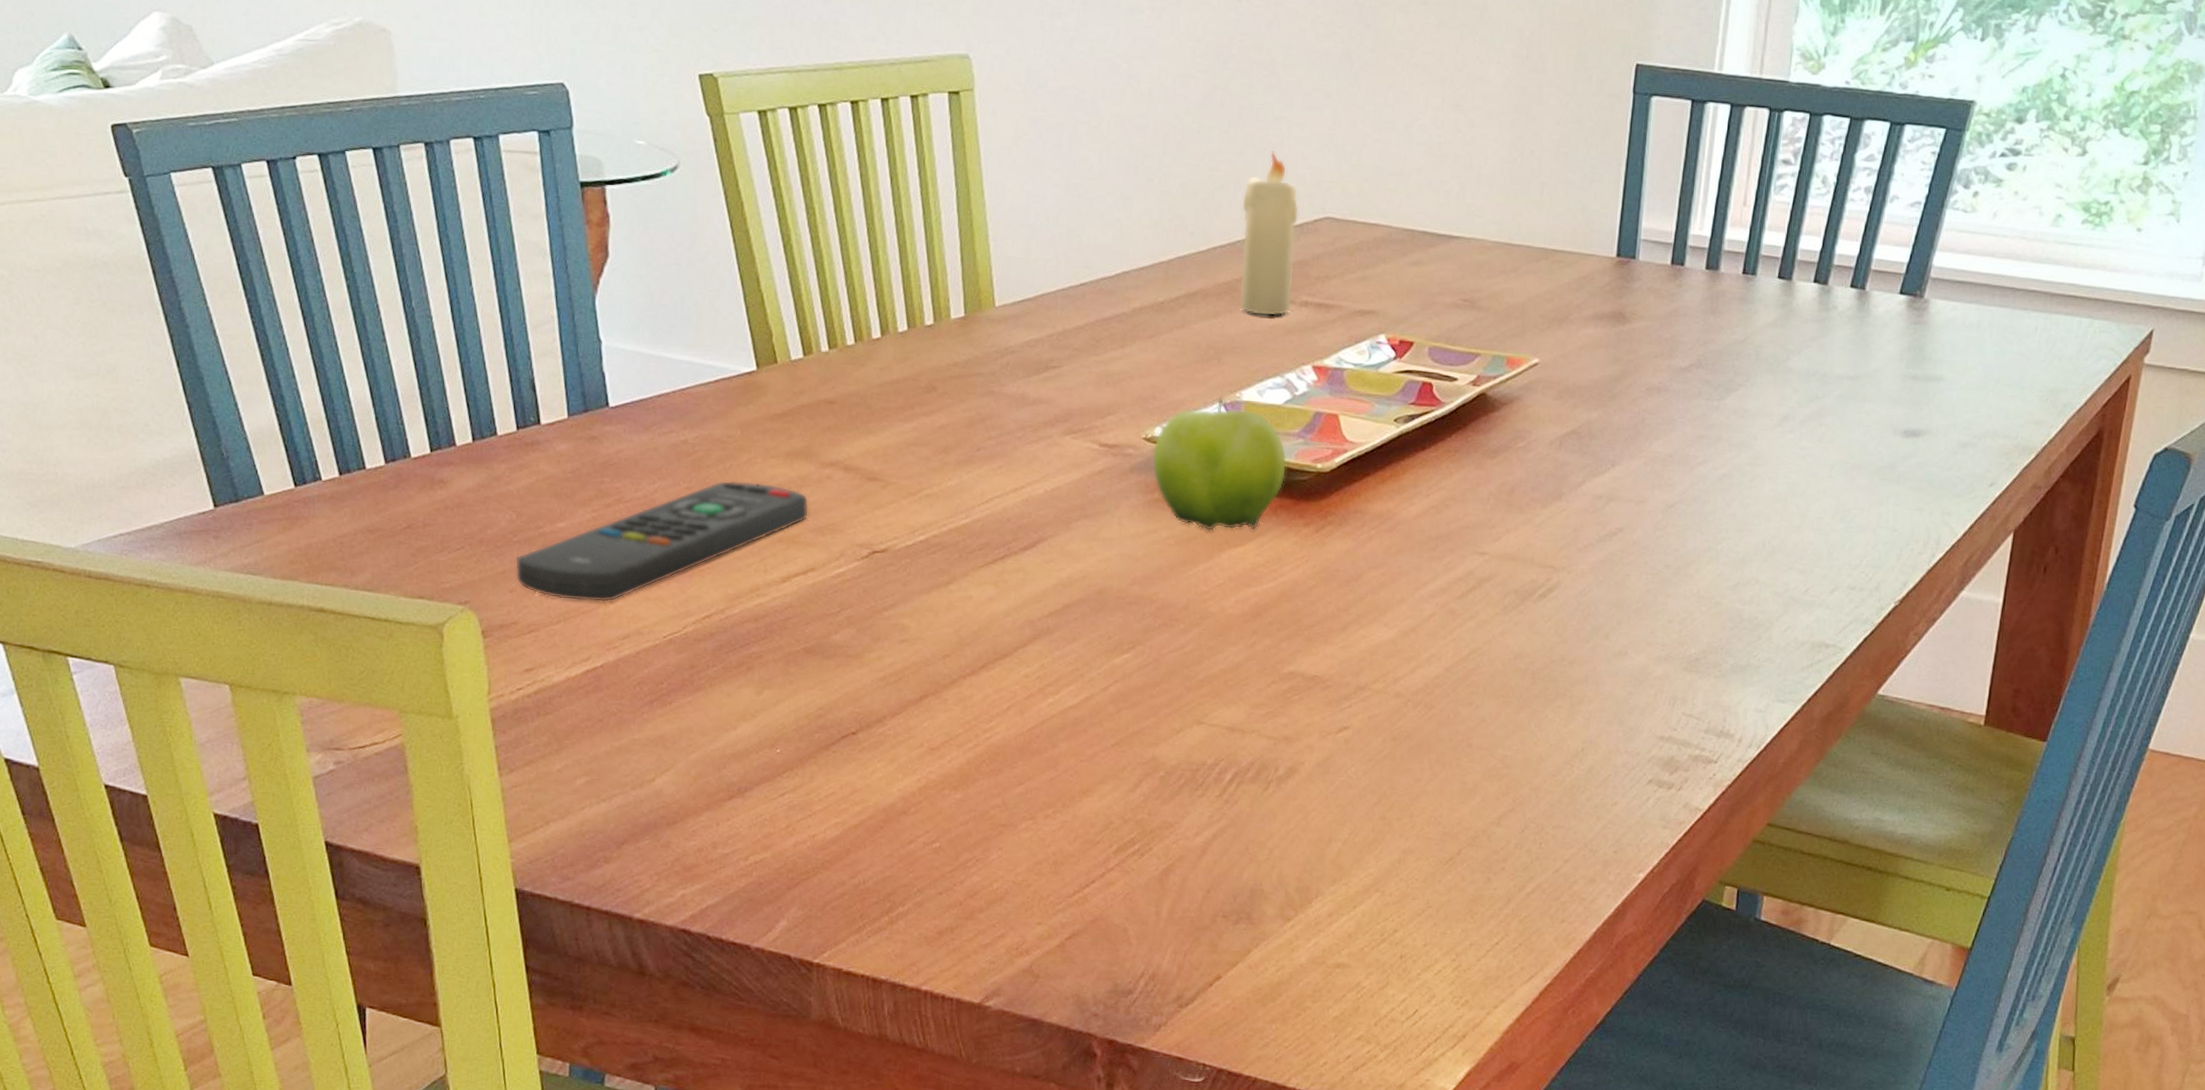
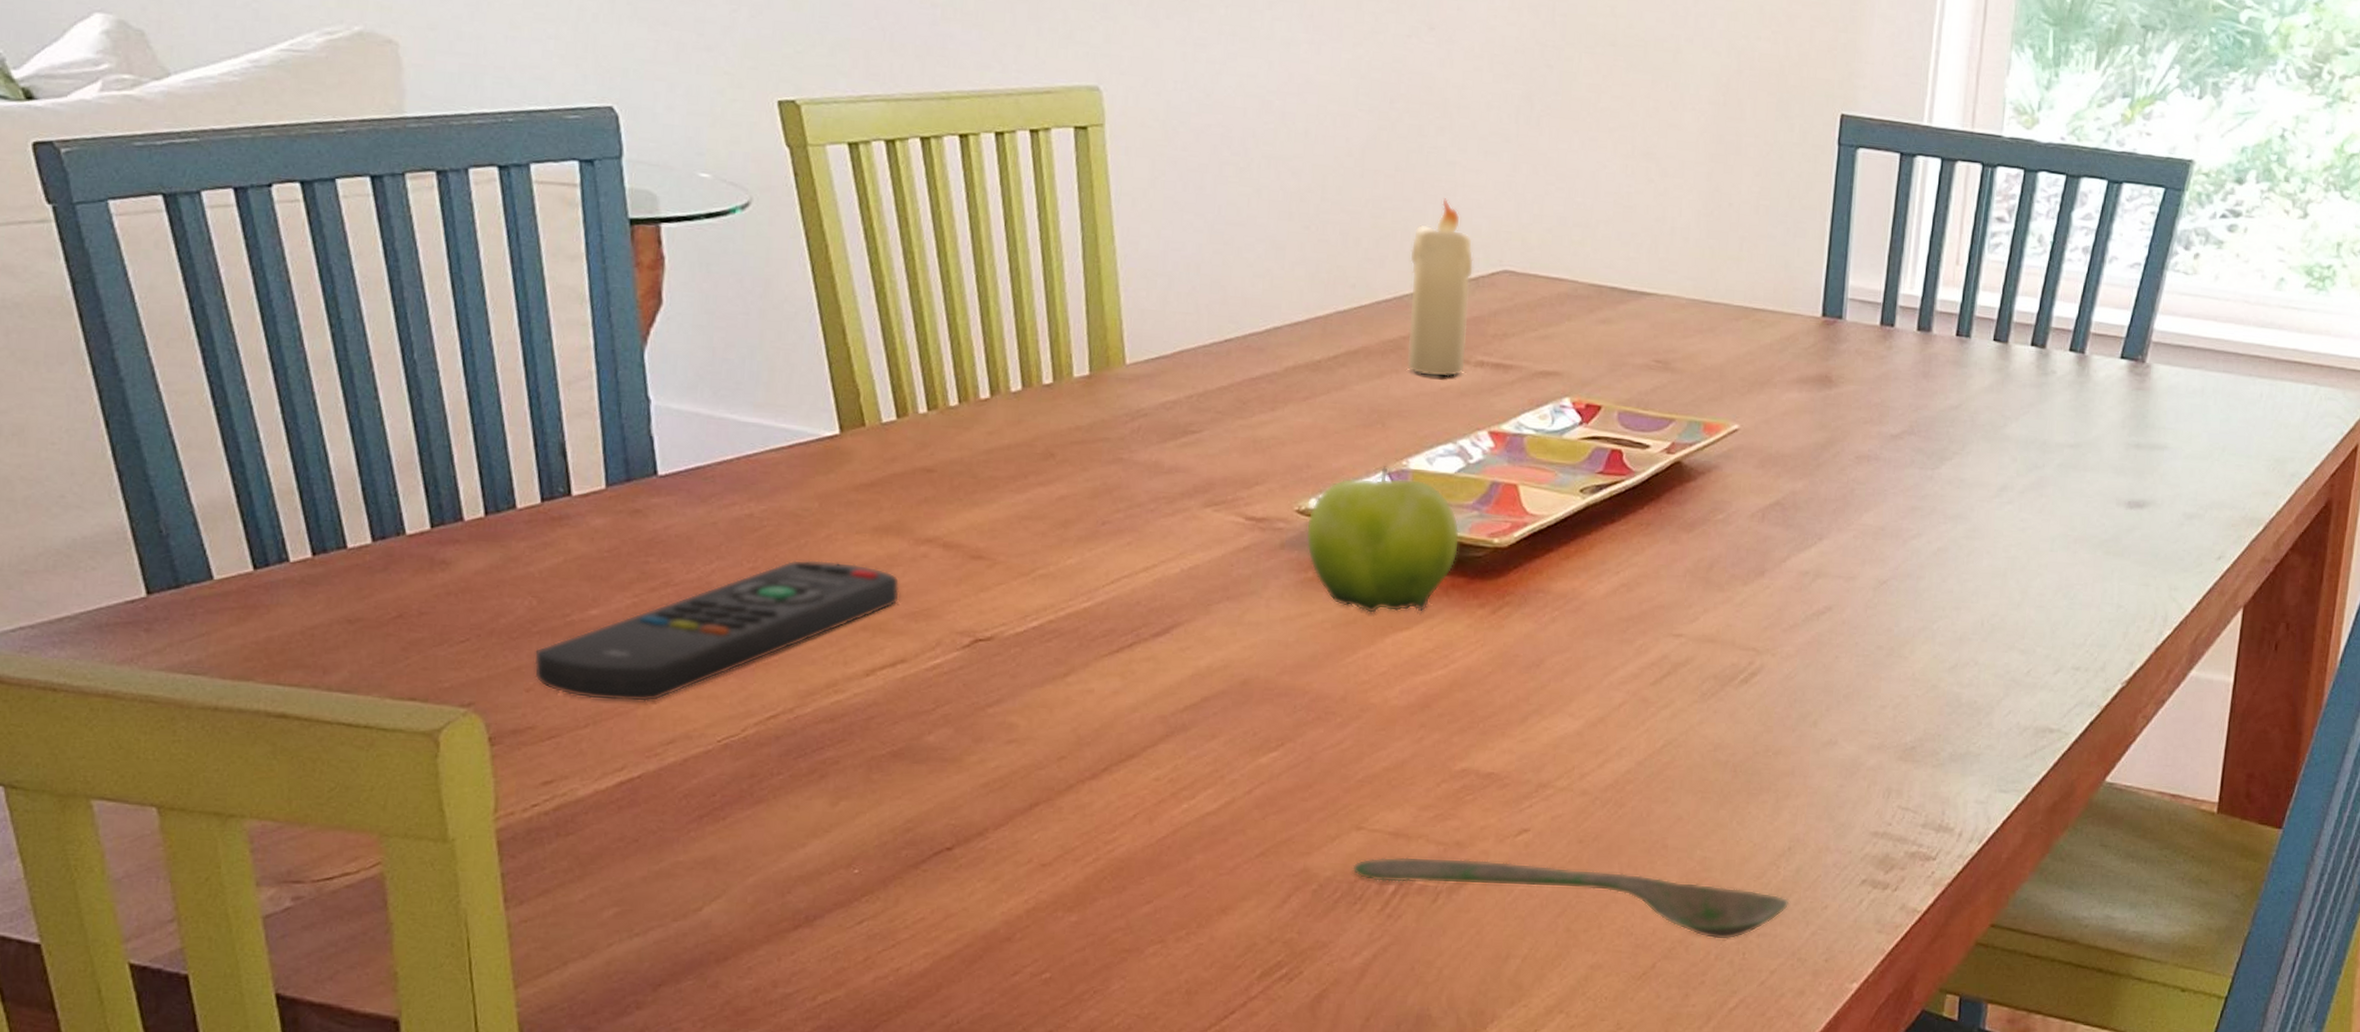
spoon: none [1194,749,1582,831] -> present [1352,857,1790,940]

